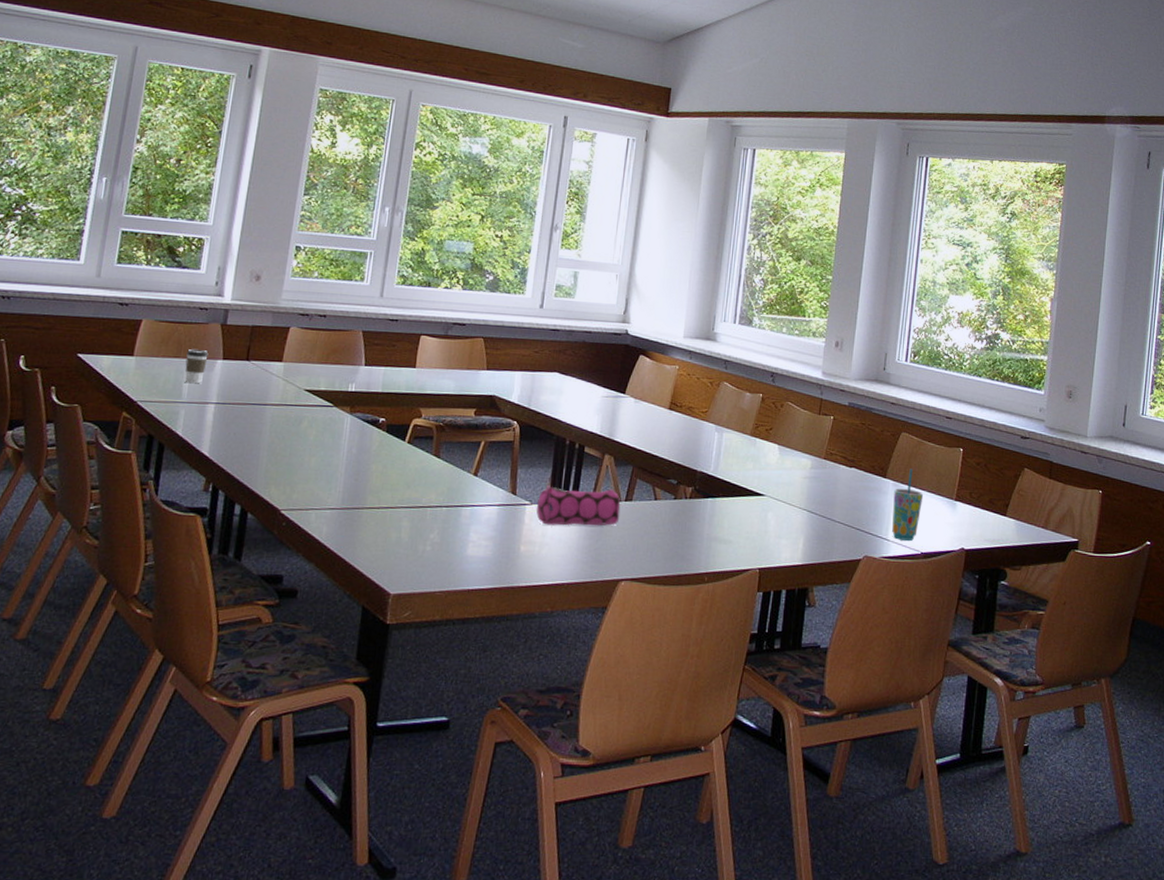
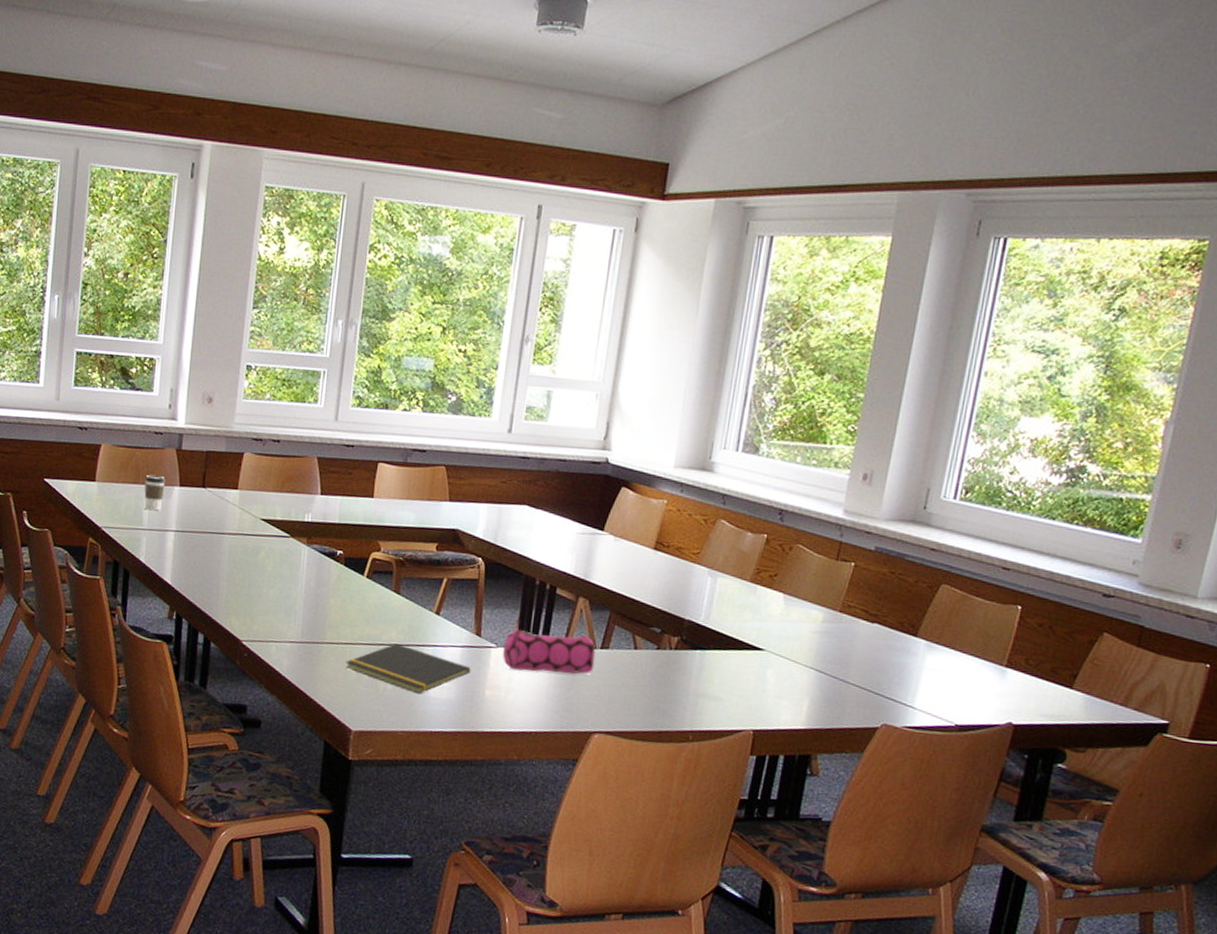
notepad: none [385,505,507,553] -> present [345,644,471,694]
cup: present [892,468,924,541] -> none [920,627,965,711]

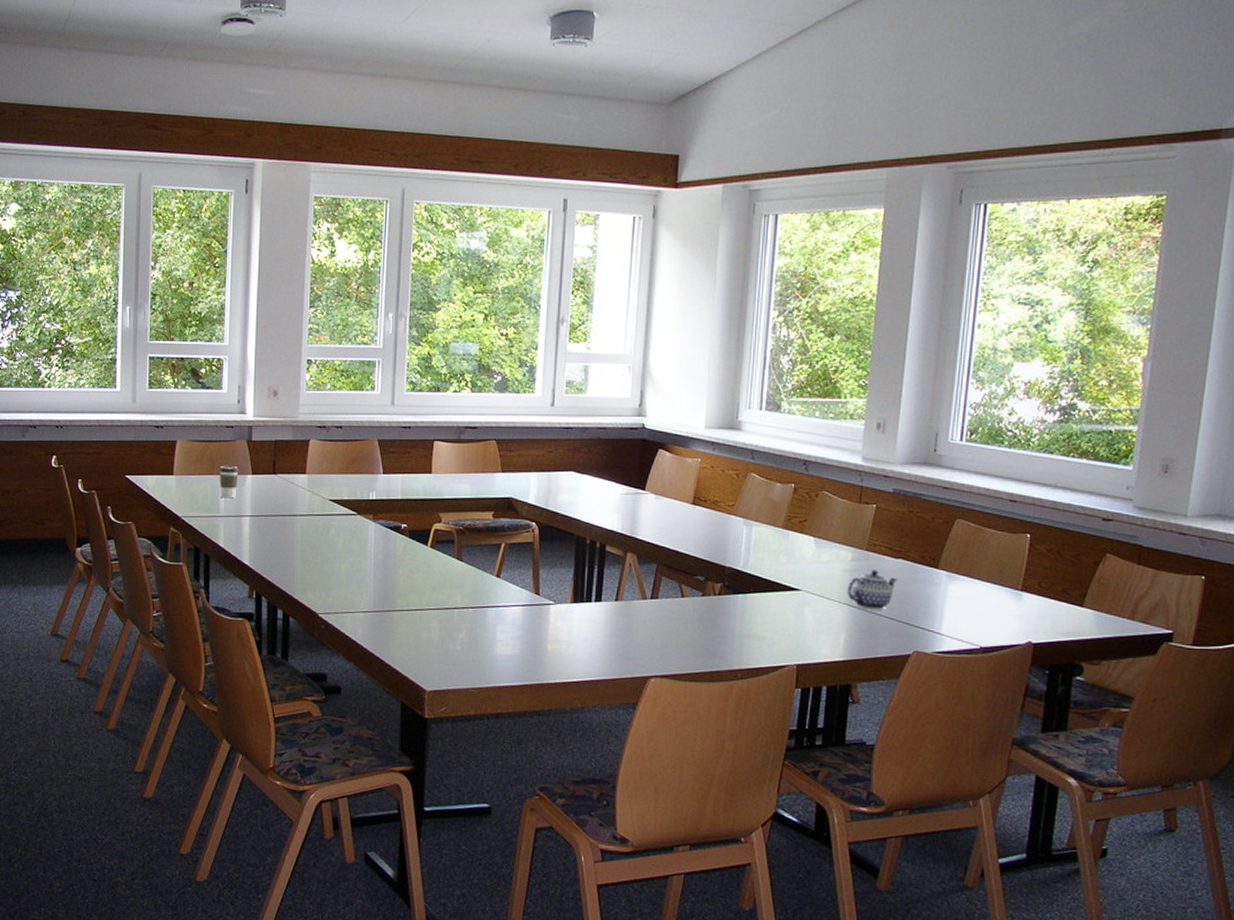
notepad: present [345,644,471,694] -> none [416,607,533,652]
pencil case: present [502,627,596,674] -> none [560,584,646,625]
teapot: none [814,633,871,678] -> present [847,570,897,610]

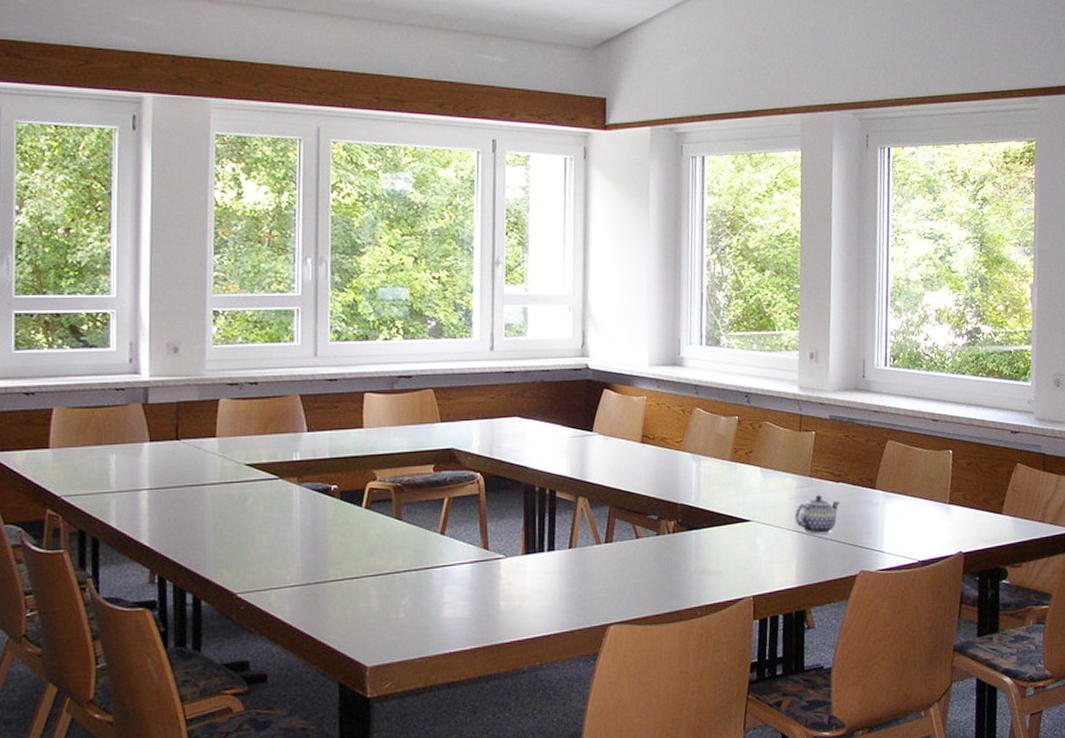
coffee cup: present [218,466,239,499] -> none [107,434,133,471]

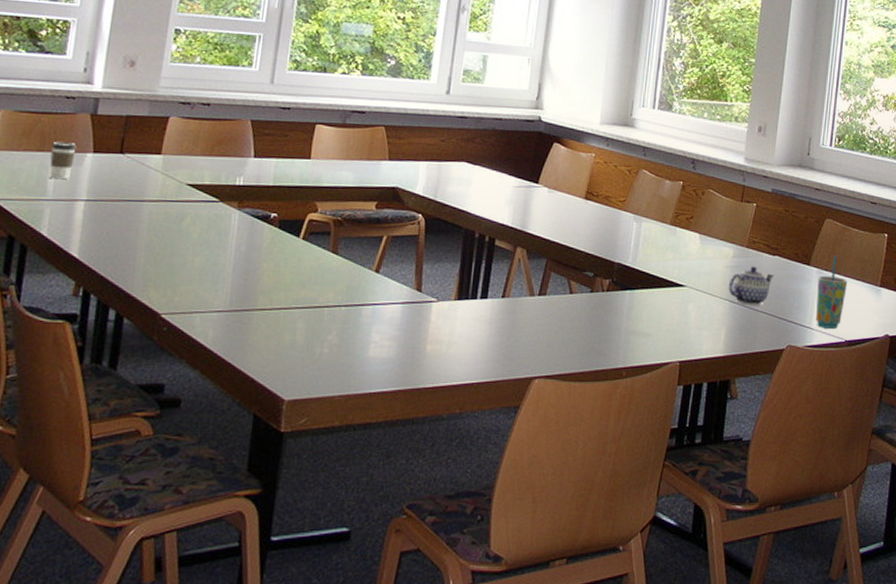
coffee cup: none [107,434,133,471] -> present [49,142,77,180]
cup: none [885,476,916,551] -> present [816,255,848,329]

